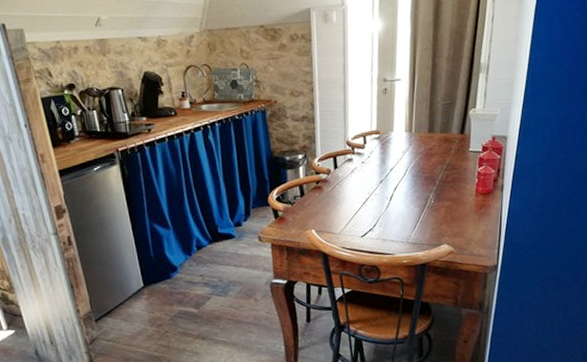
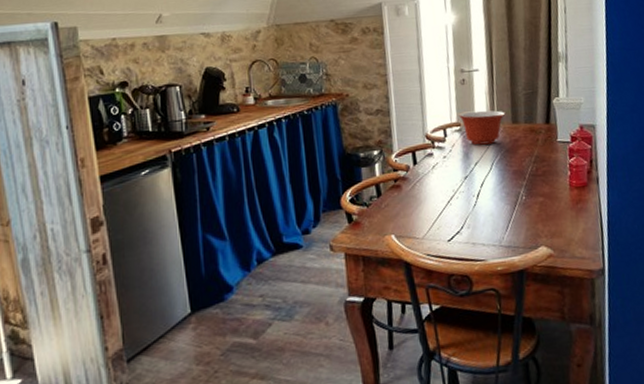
mixing bowl: none [378,119,423,153] -> present [458,110,506,145]

